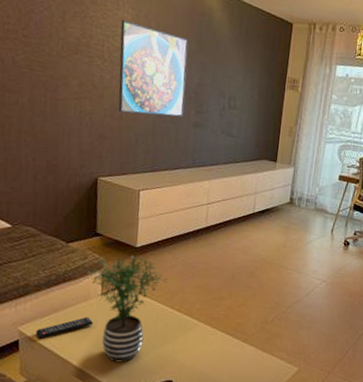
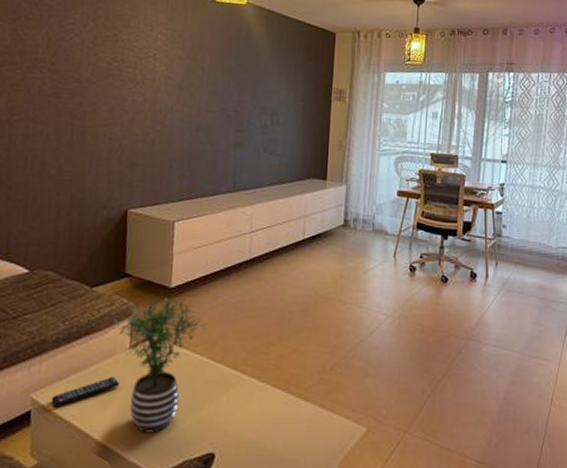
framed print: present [118,19,189,118] -> none [151,40,226,138]

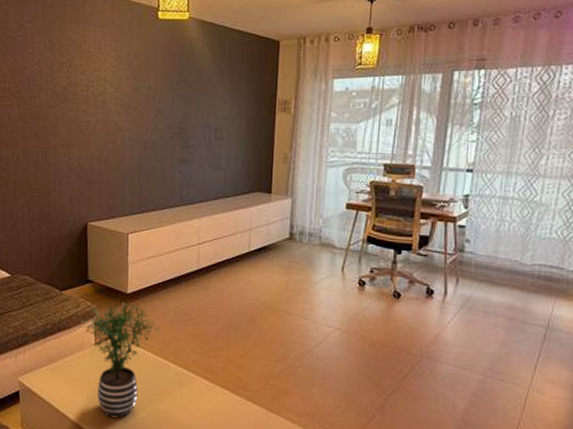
remote control: present [51,376,119,408] -> none [34,368,88,390]

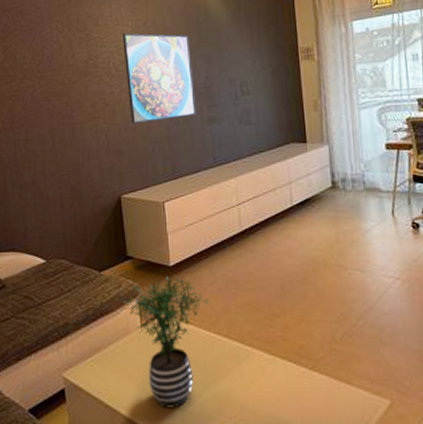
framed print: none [103,62,170,156] -> present [122,32,196,125]

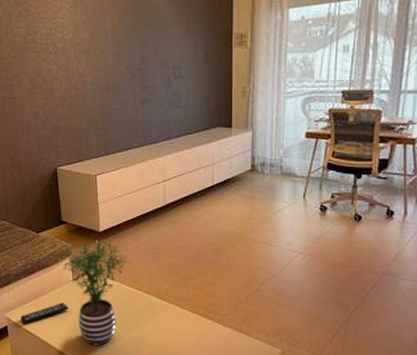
remote control: none [80,354,136,385] -> present [20,302,68,324]
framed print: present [122,32,196,125] -> none [61,9,130,102]

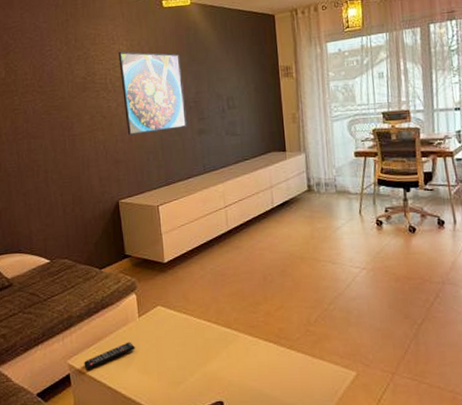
potted plant: present [57,240,134,346] -> none [122,271,200,387]
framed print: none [61,9,130,102] -> present [118,51,187,136]

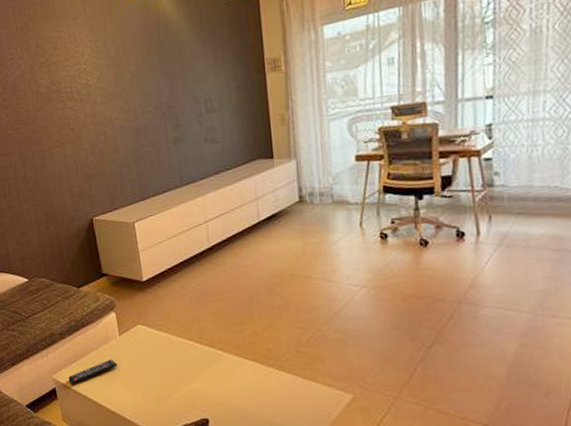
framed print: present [118,51,187,136] -> none [83,52,161,149]

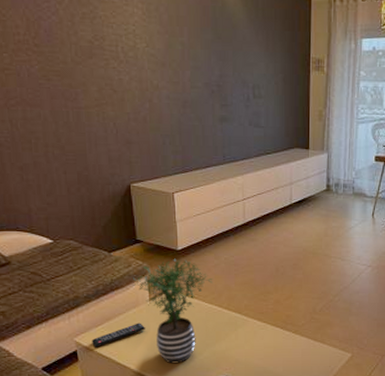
potted plant: none [101,290,182,403] -> present [132,258,213,364]

